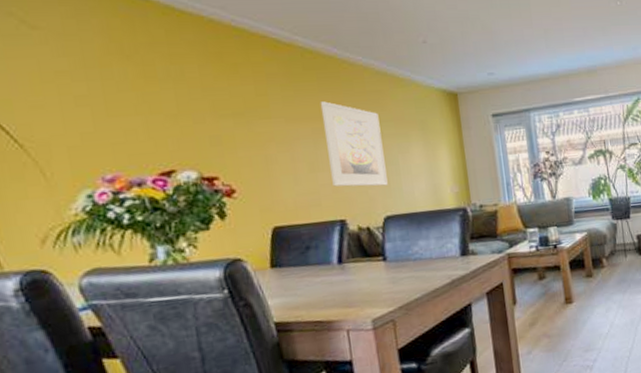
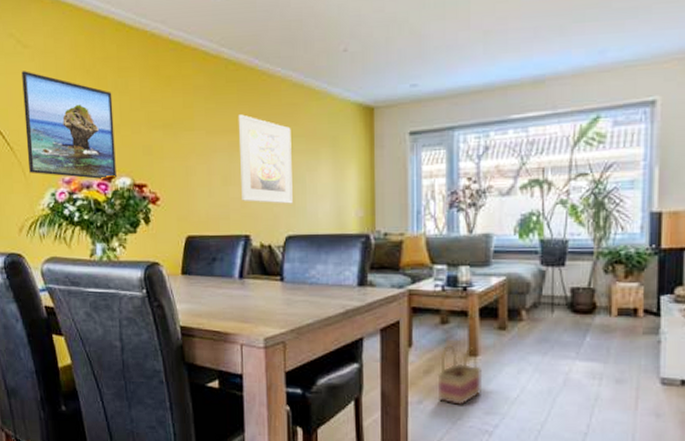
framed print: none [30,55,178,176] -> present [22,71,116,180]
basket: none [541,296,580,350] -> present [437,345,483,406]

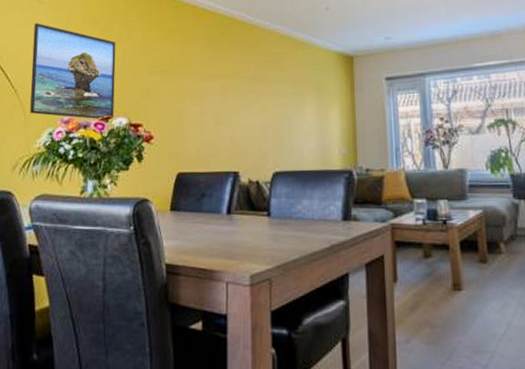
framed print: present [238,114,293,204] -> none [230,62,280,142]
basket: present [437,345,483,406] -> none [423,279,468,345]

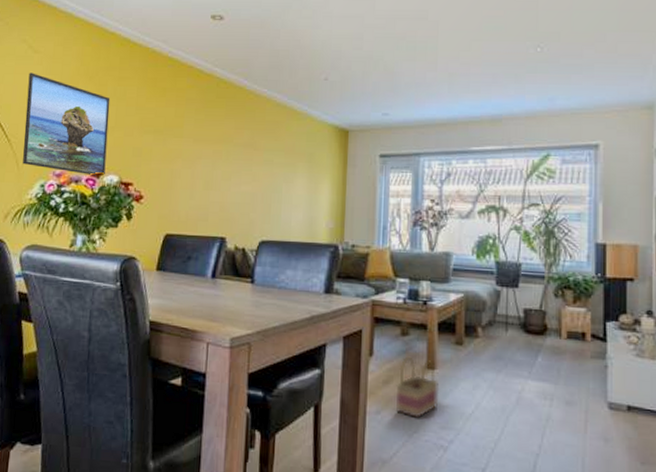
basket: none [423,279,468,345] -> present [396,356,440,419]

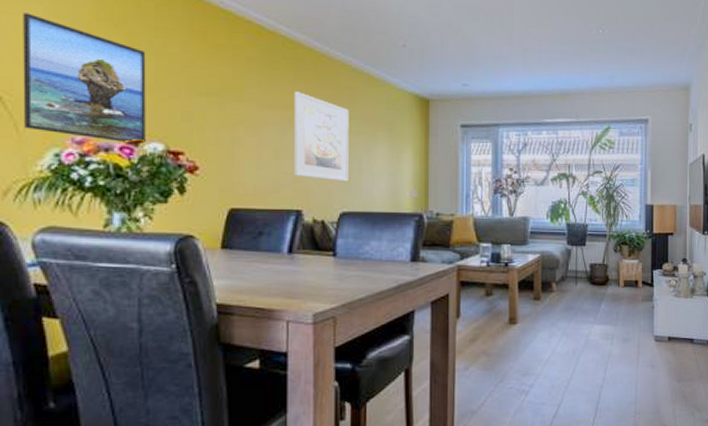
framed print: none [221,127,272,211] -> present [293,91,349,182]
basket: present [396,356,440,419] -> none [482,314,521,370]

